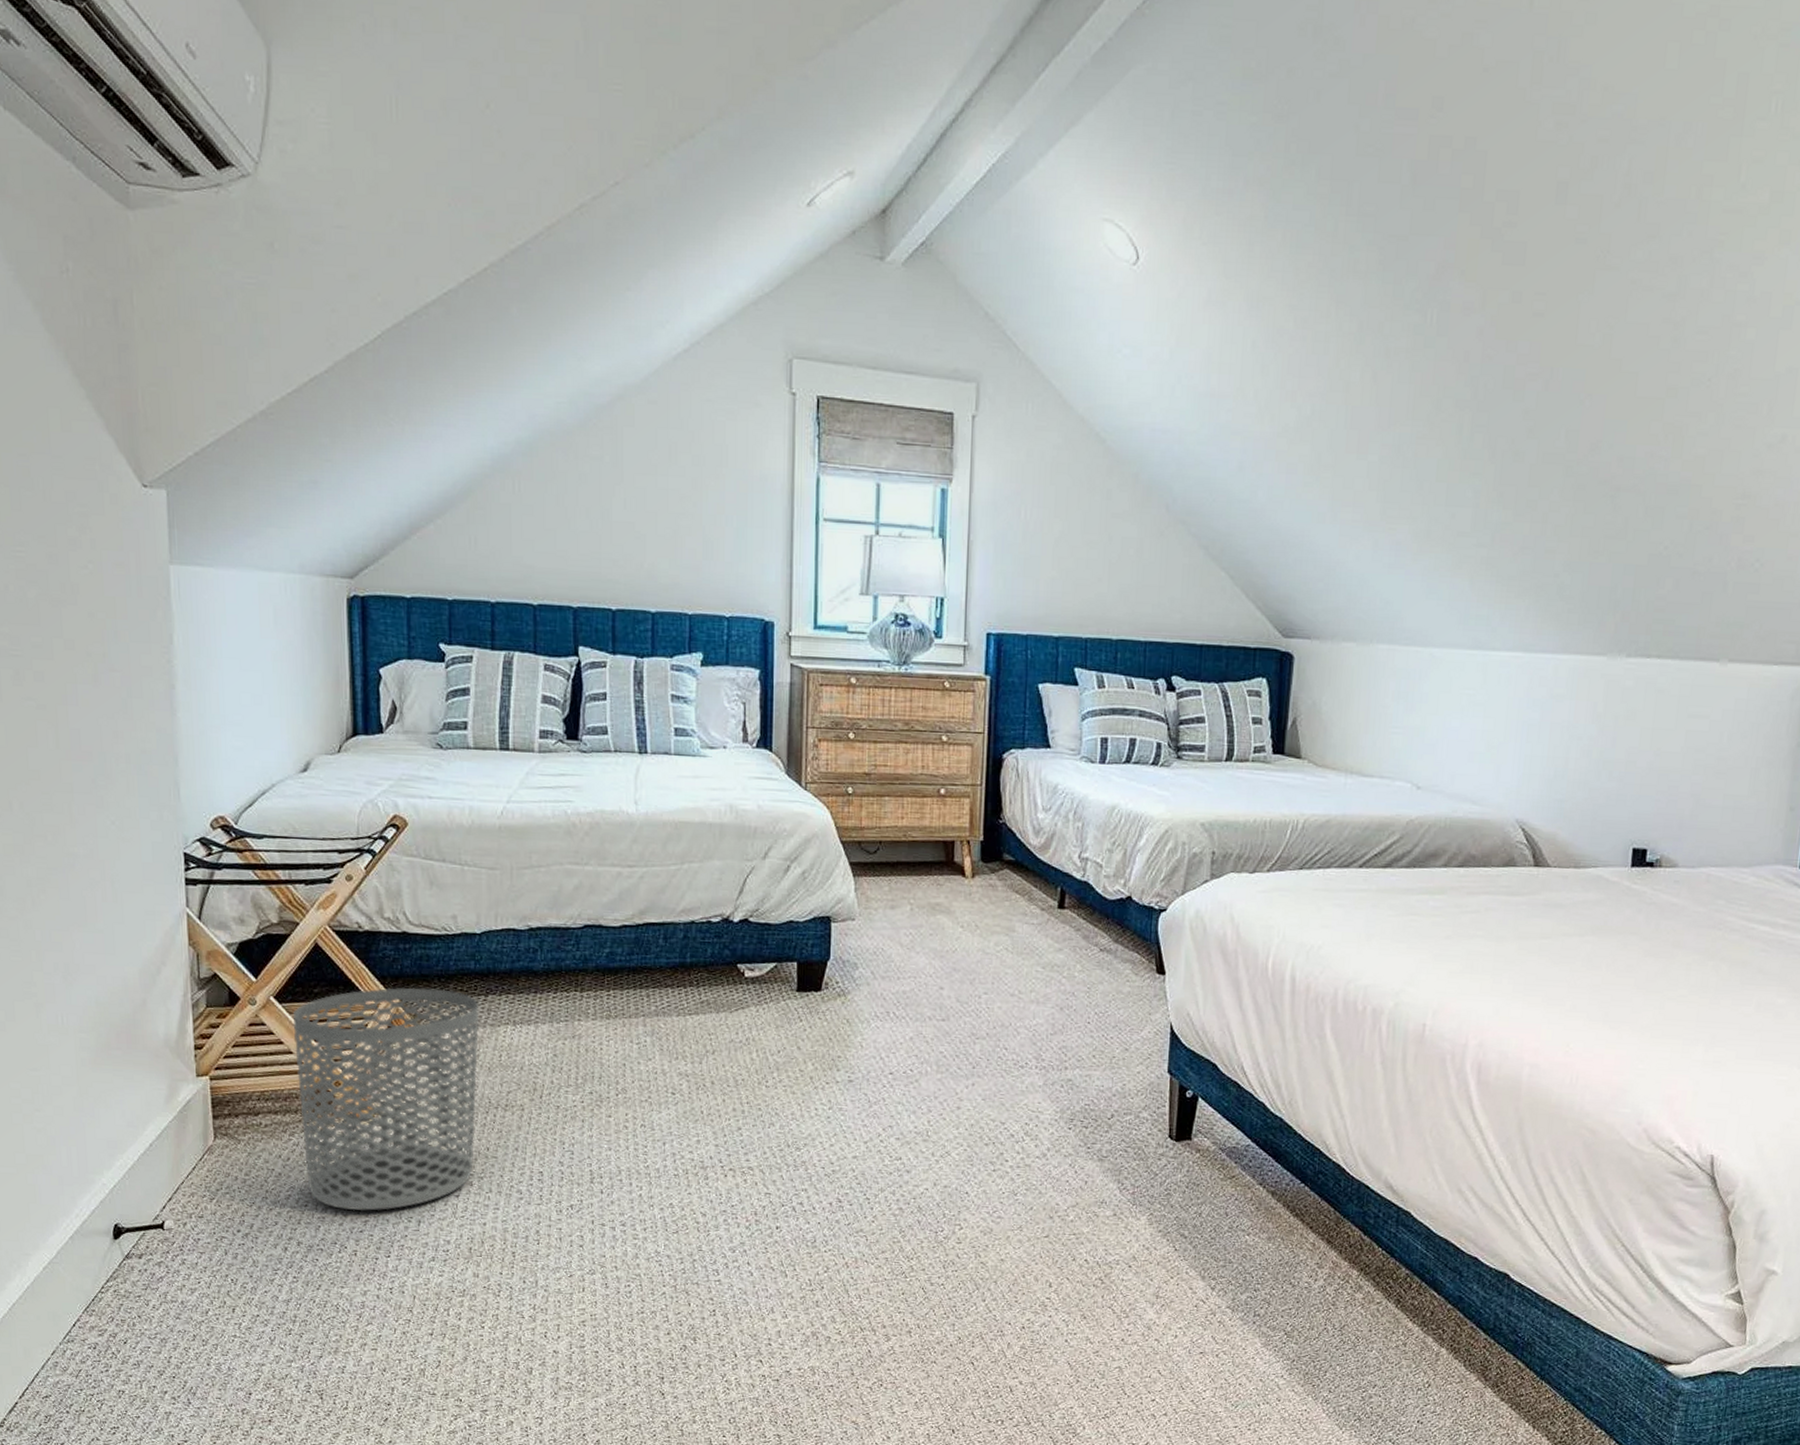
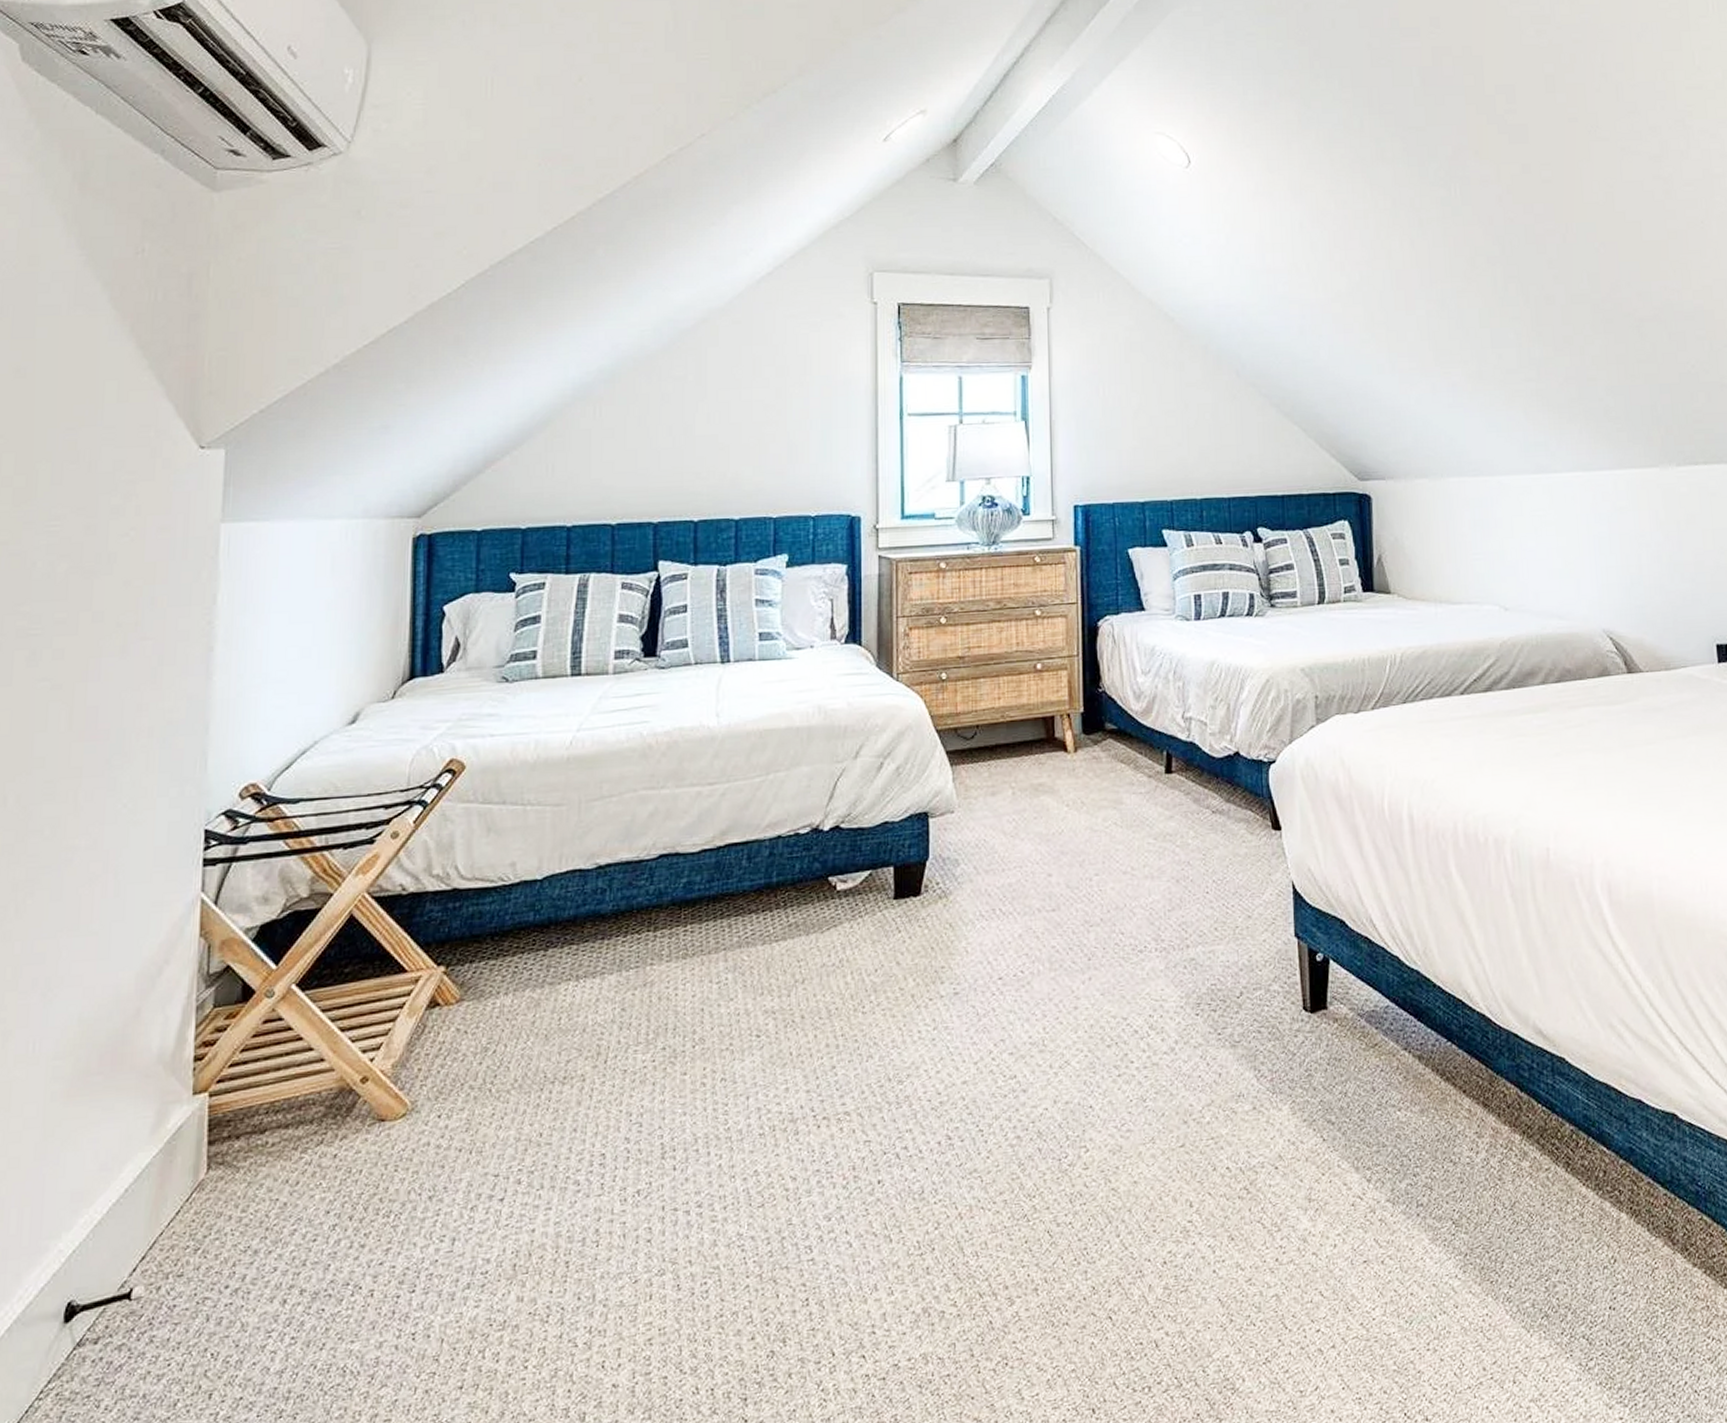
waste bin: present [292,987,480,1212] -> none [316,948,537,1238]

